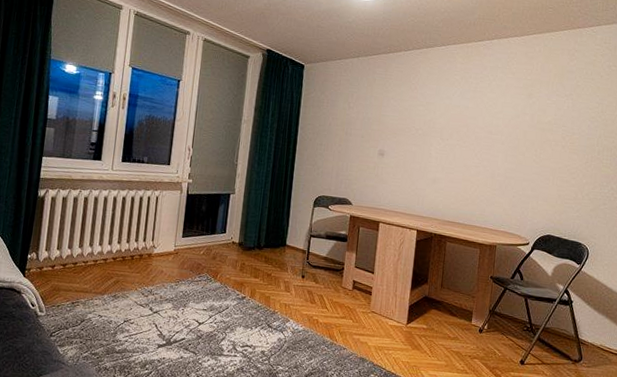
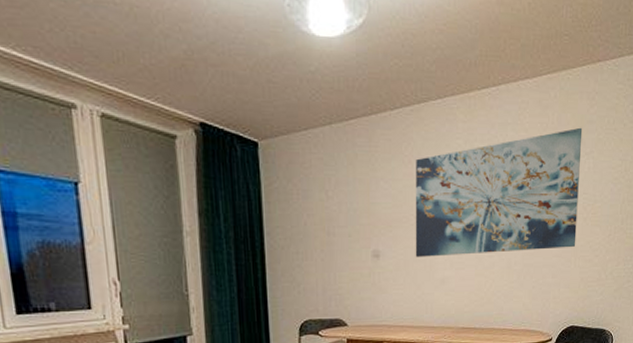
wall art: none [413,75,563,169] -> present [415,127,583,257]

